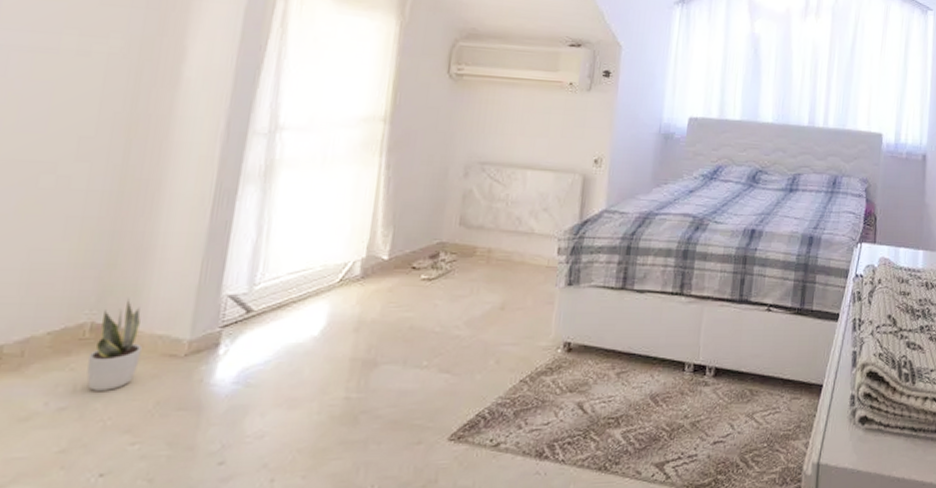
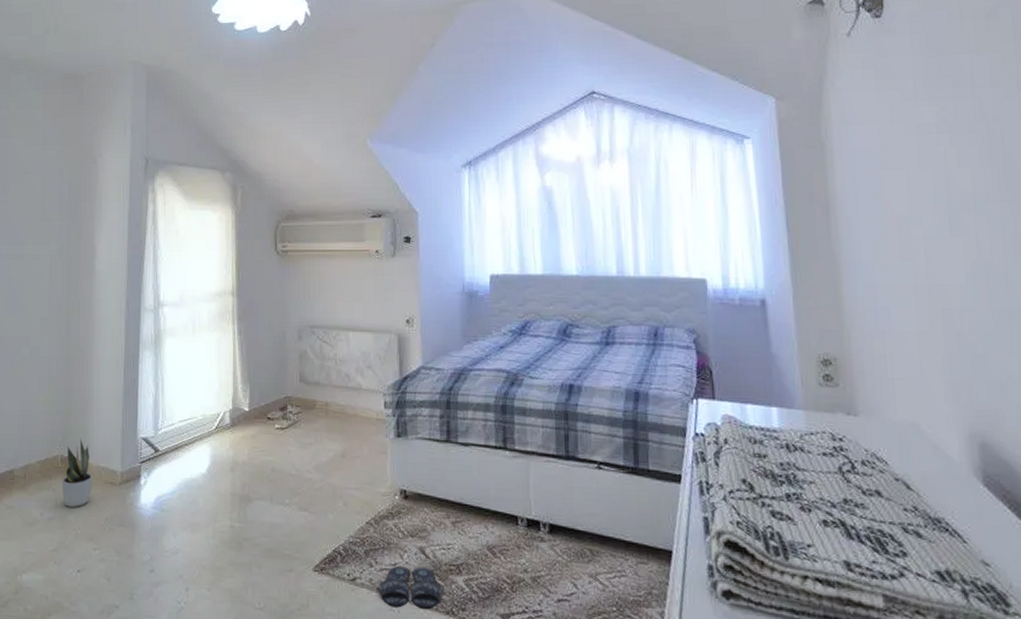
slippers: none [525,423,598,470] -> present [379,566,442,609]

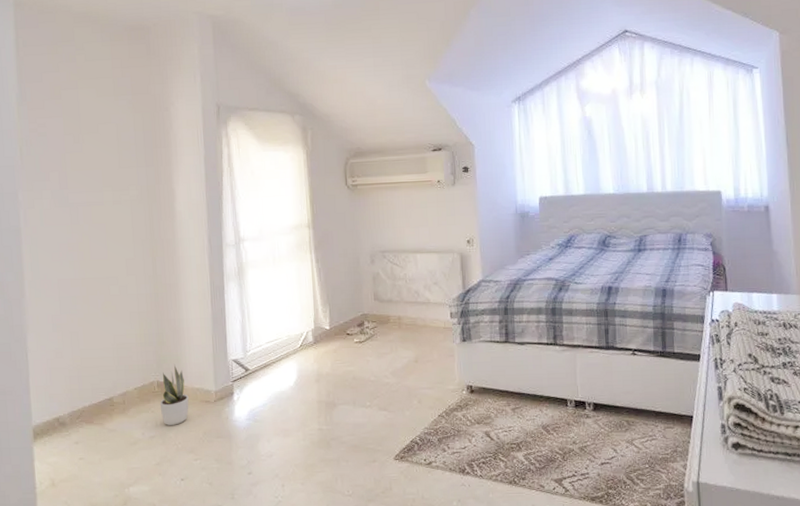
slippers: present [379,566,442,609] -> none [452,447,505,483]

